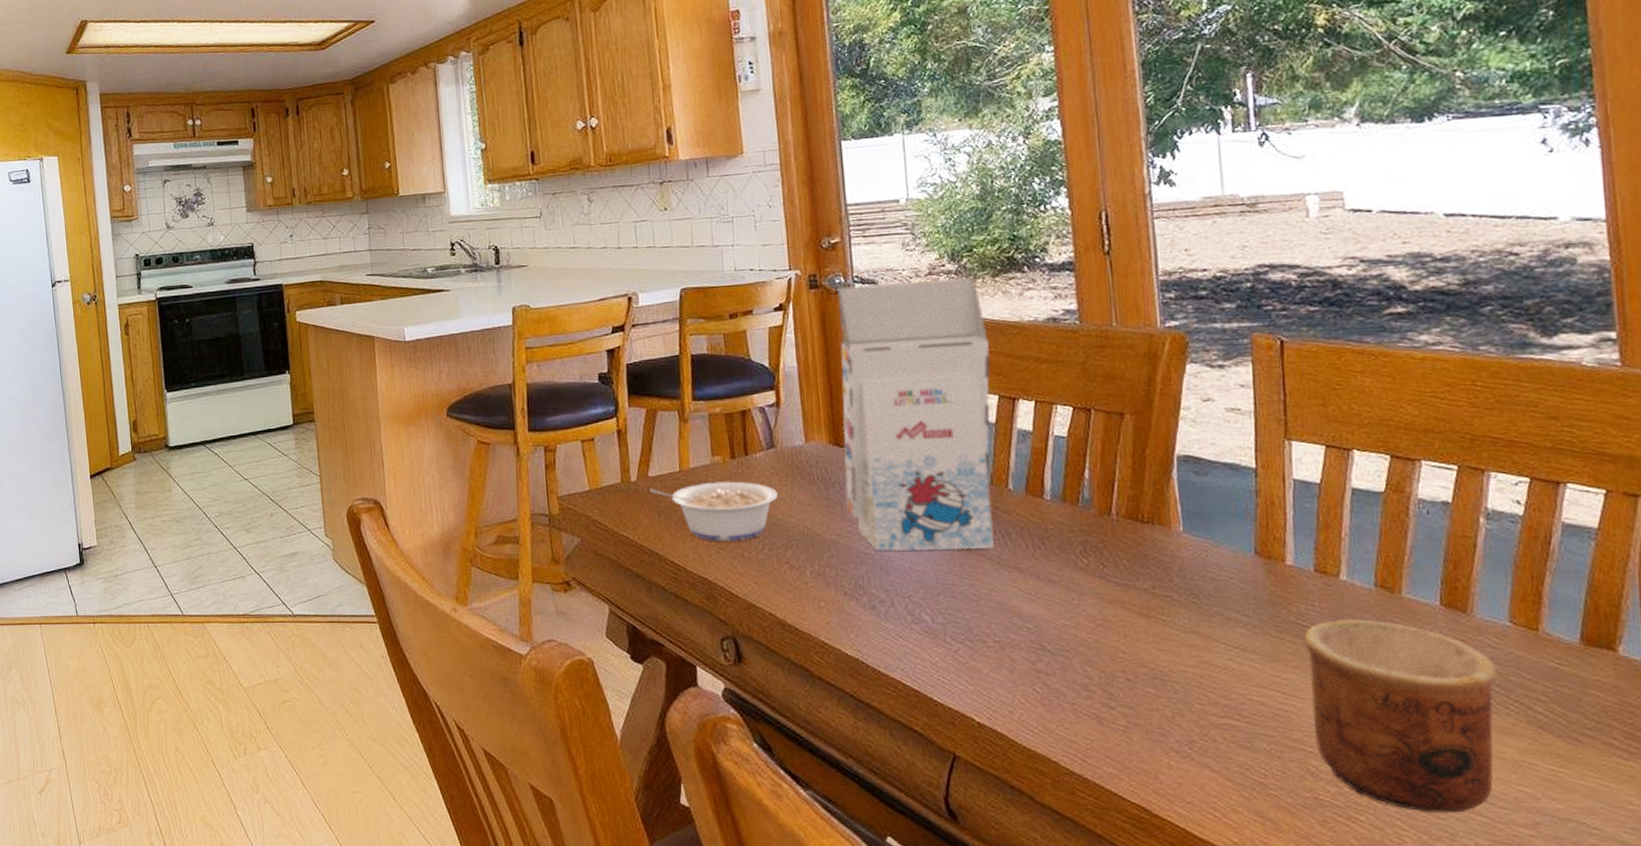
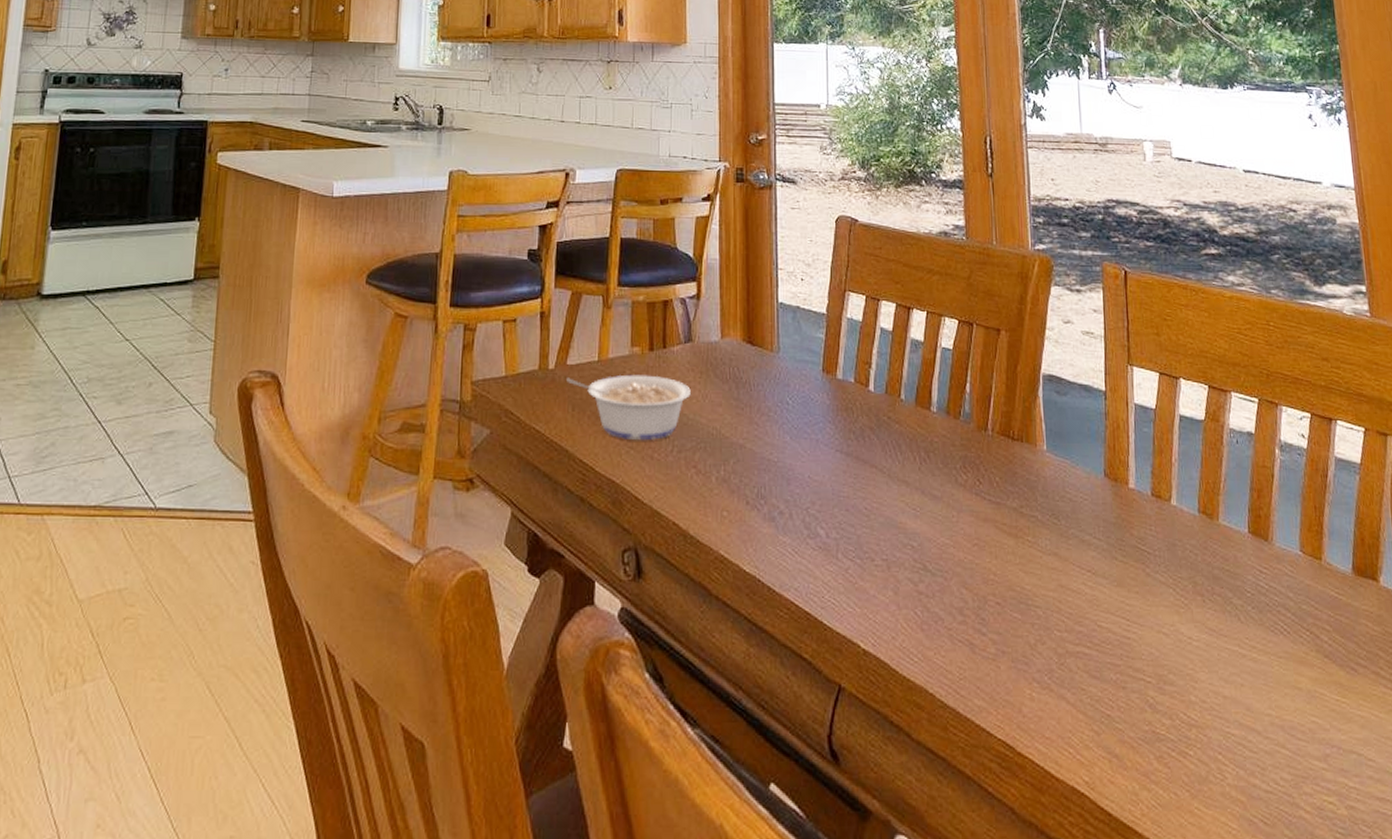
gift box: present [837,278,995,551] -> none [755,183,891,461]
cup: present [1304,618,1498,813] -> none [1143,543,1293,746]

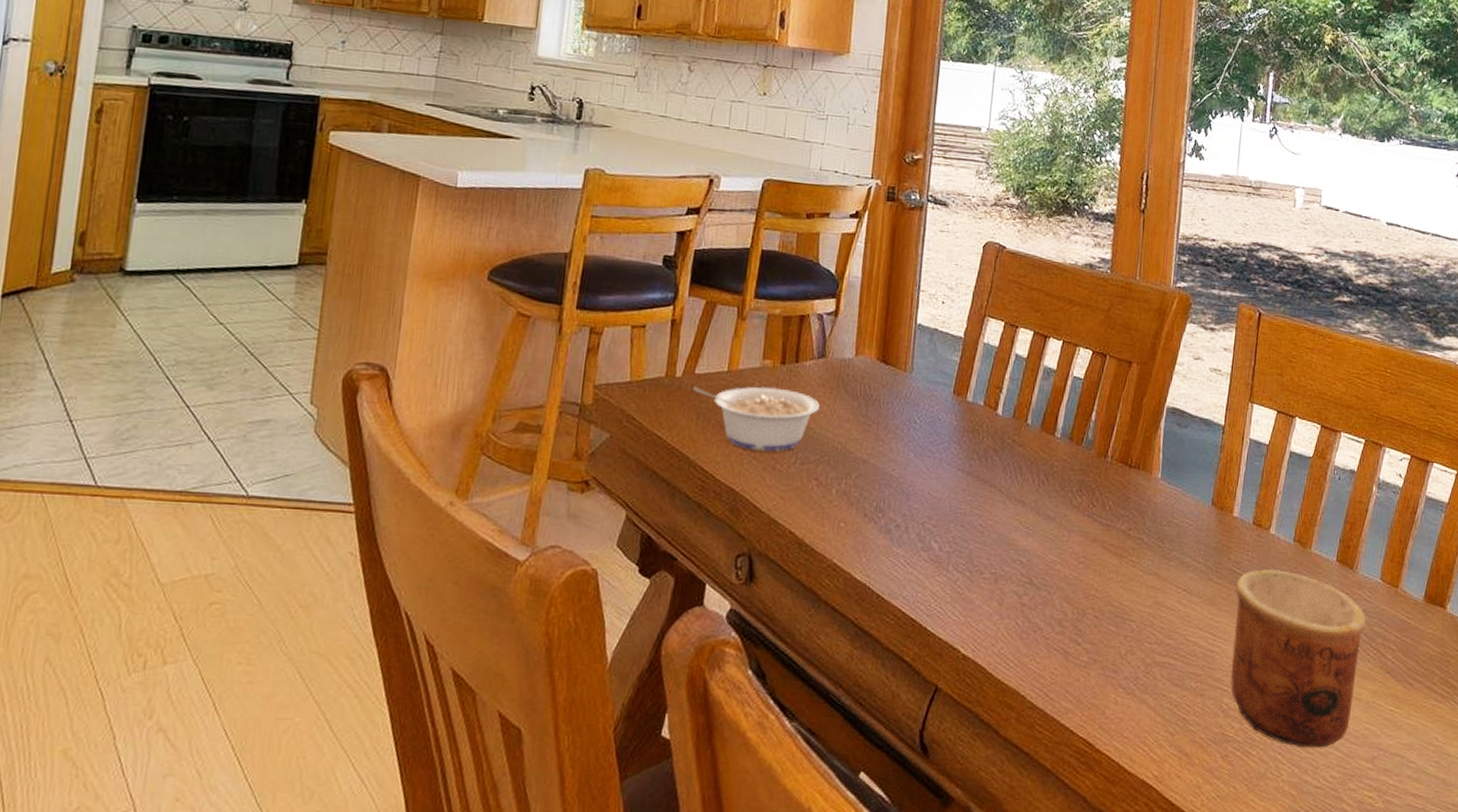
cup: none [1143,543,1293,746] -> present [1231,568,1367,748]

